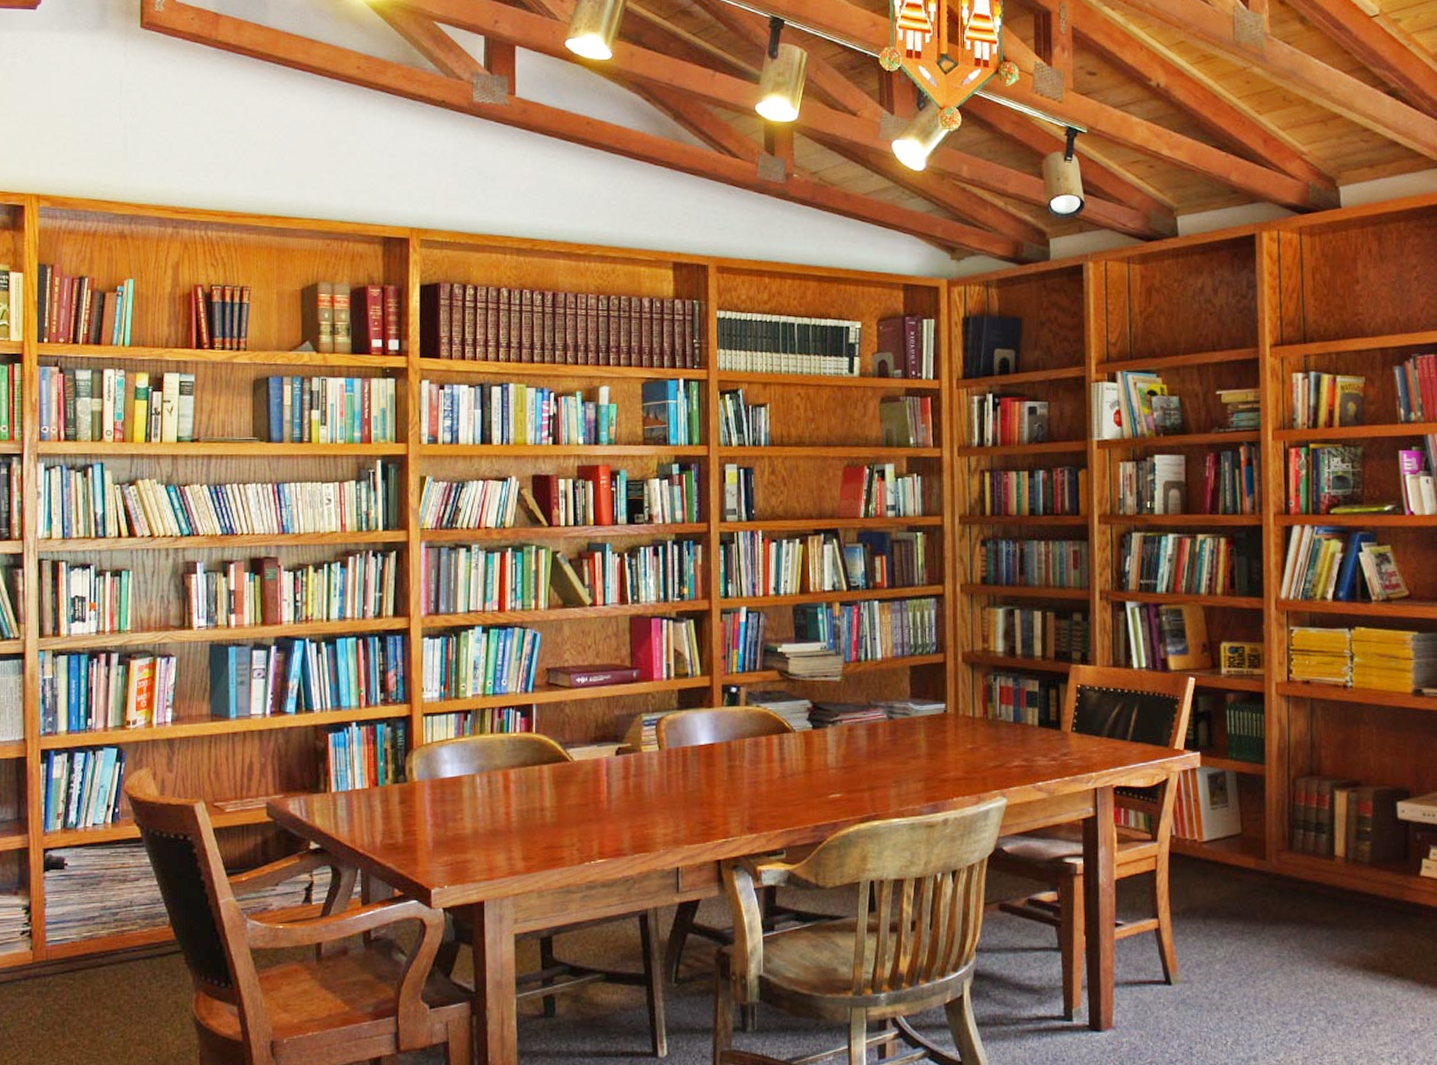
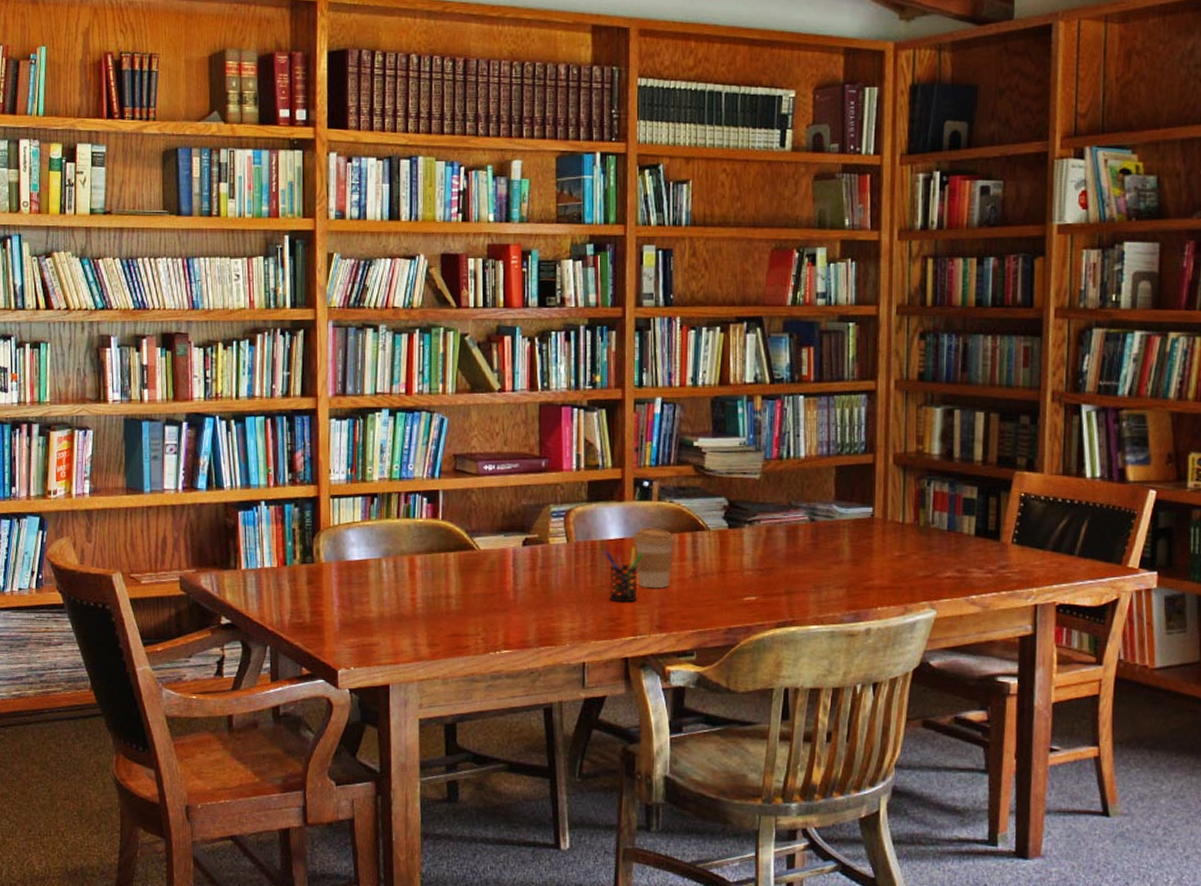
pen holder: none [695,750,733,806] -> present [604,545,643,603]
coffee cup: none [723,731,762,790] -> present [634,527,674,588]

